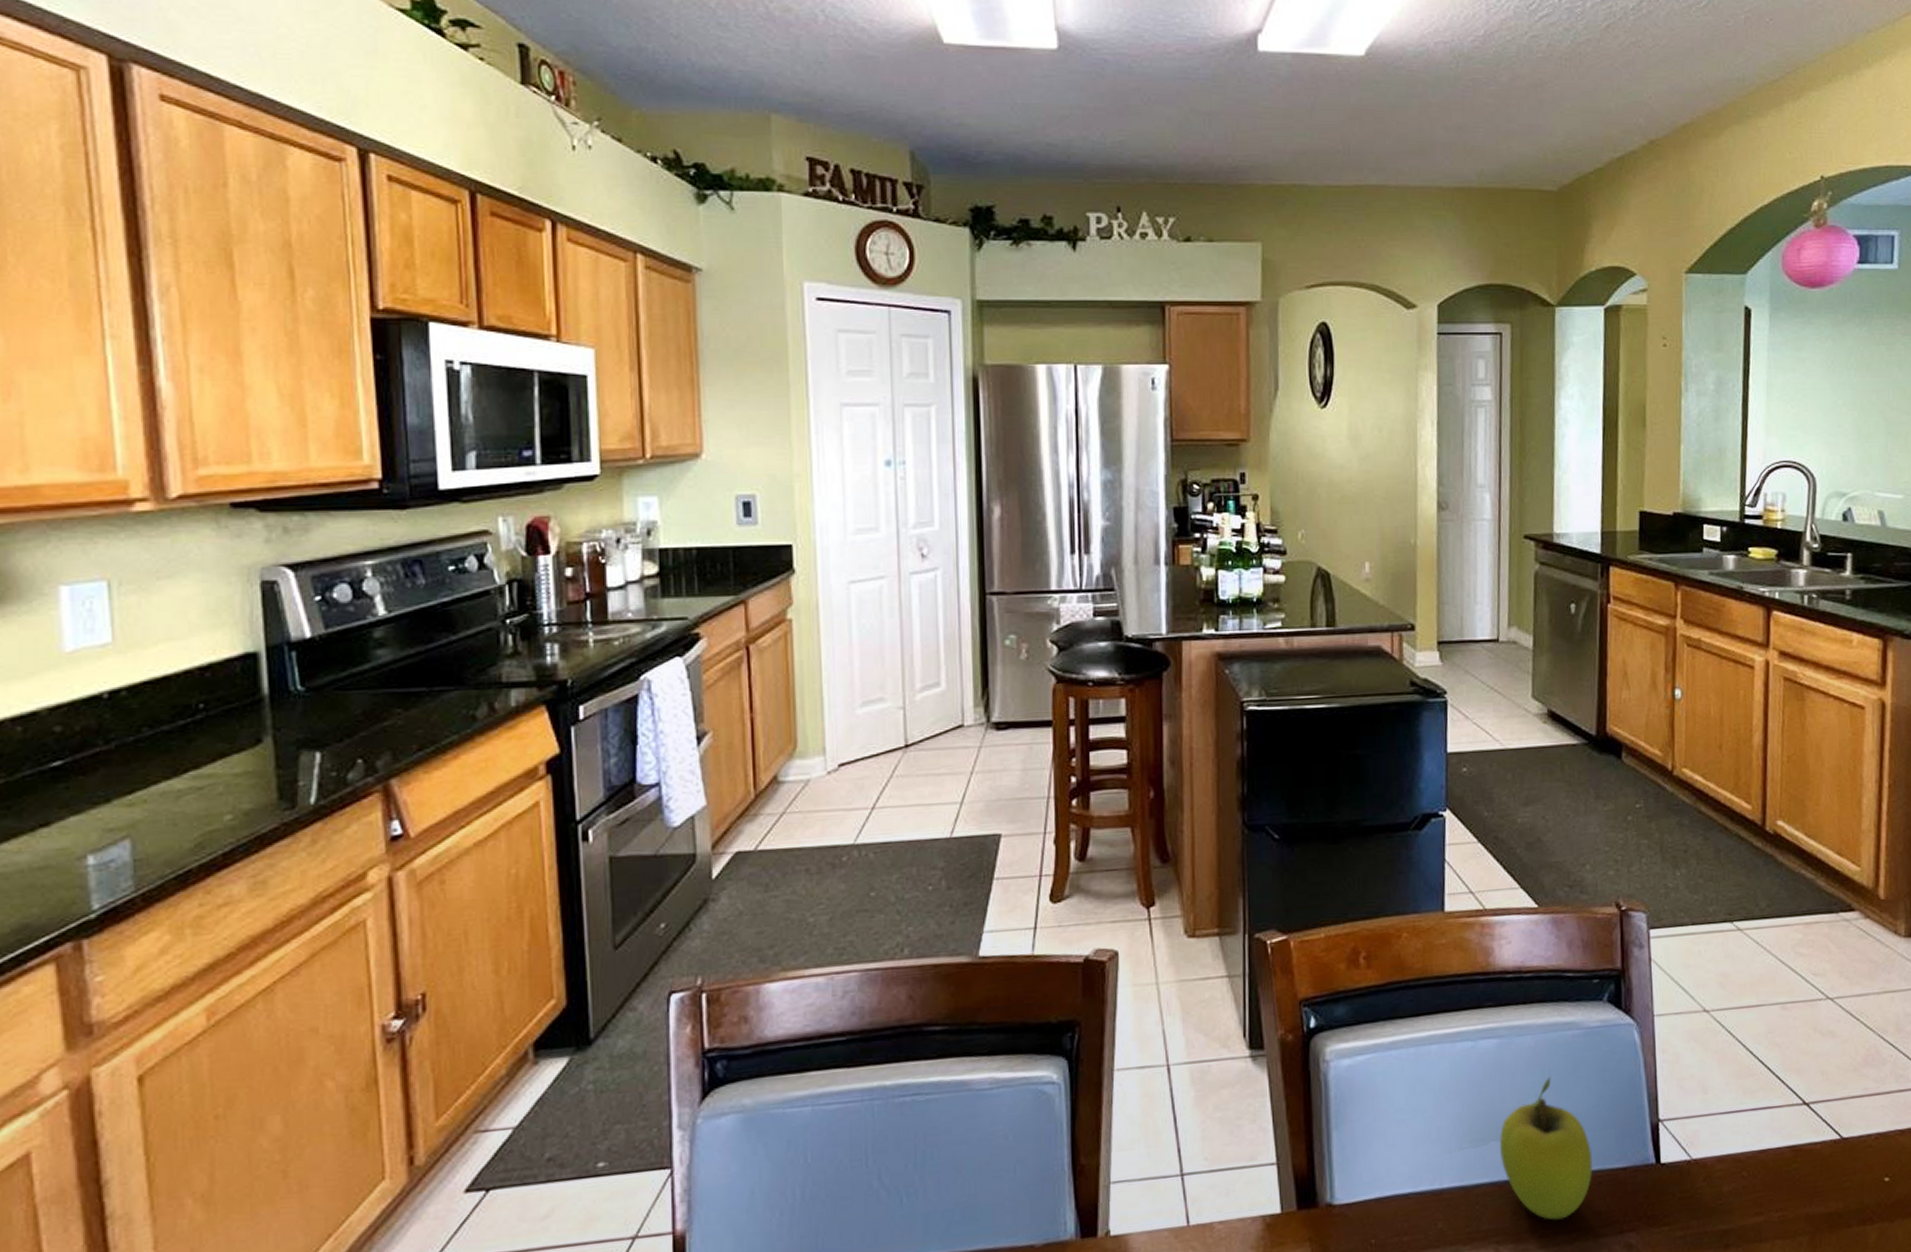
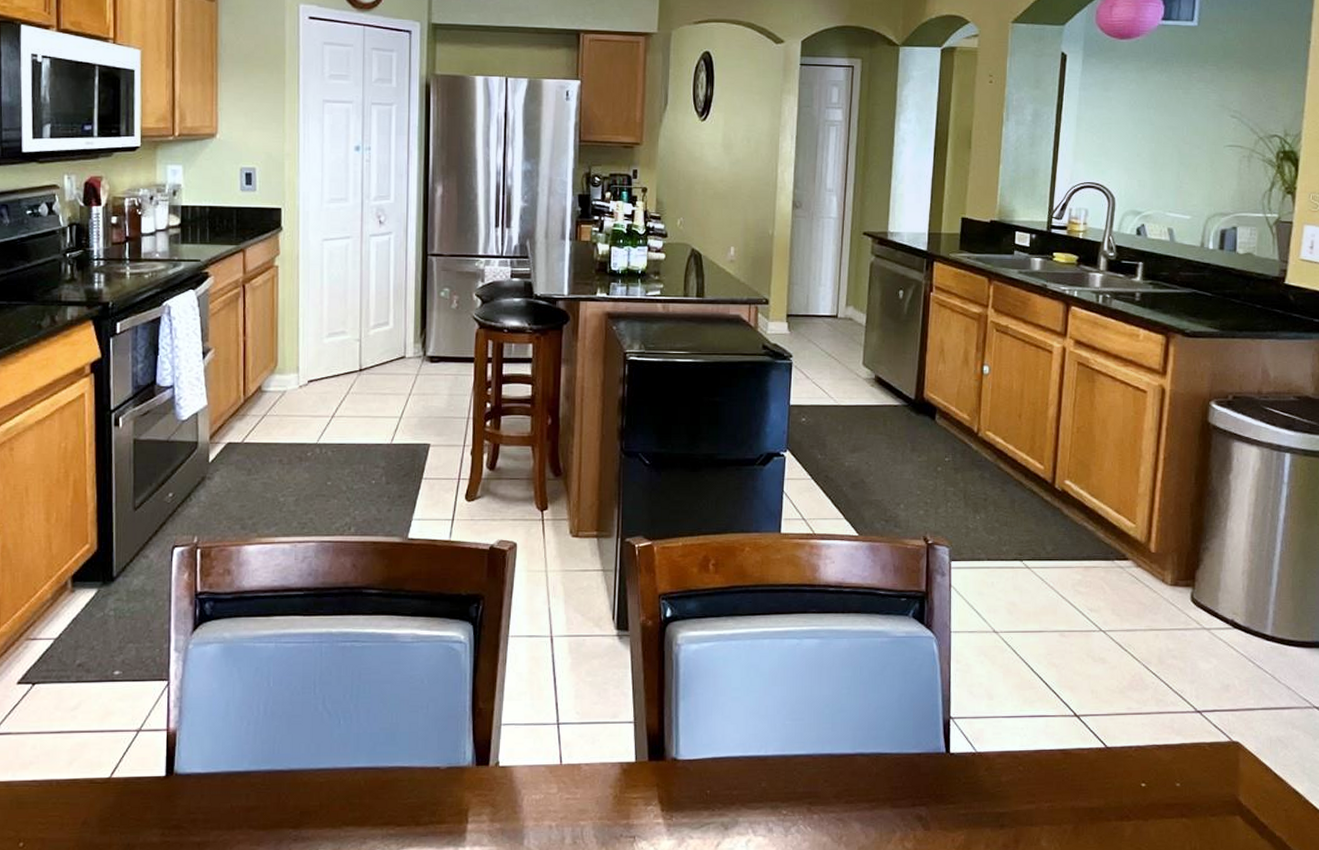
fruit: present [1500,1076,1593,1220] -> none [816,673,893,790]

